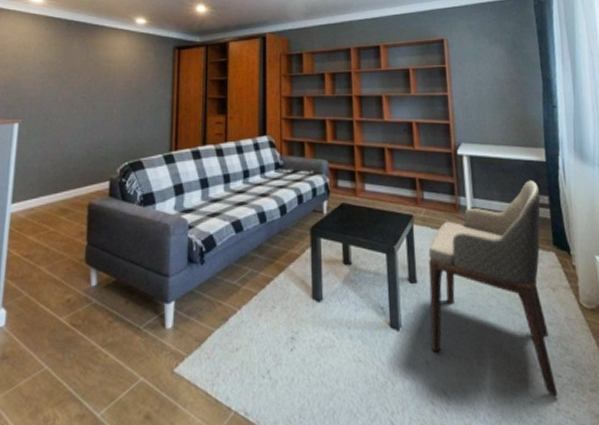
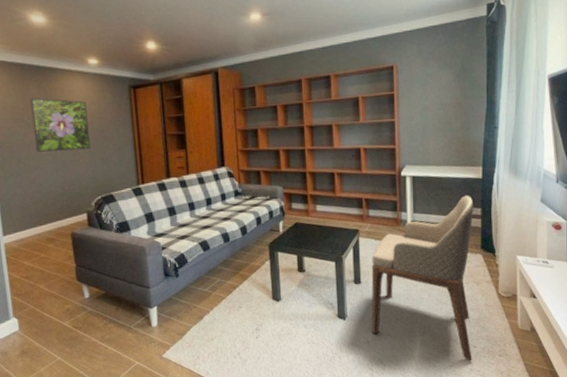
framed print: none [66,54,128,110] -> present [30,98,90,152]

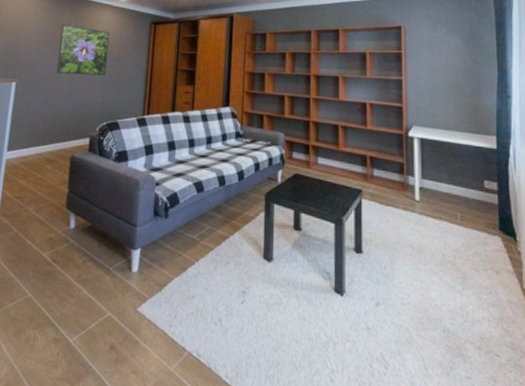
armchair: present [371,195,474,362] -> none [373,165,495,375]

